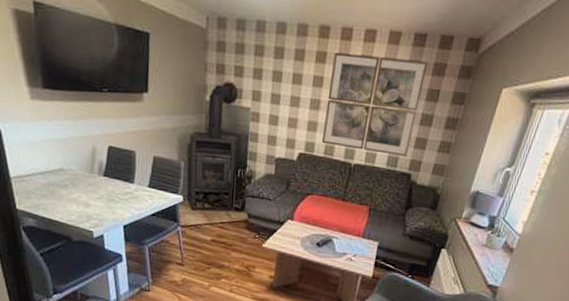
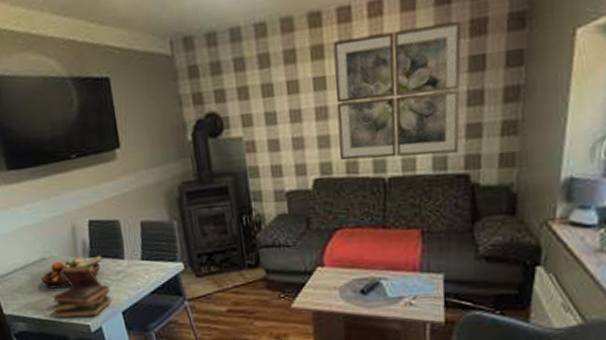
fruit bowl: none [57,174,115,198] -> present [41,255,103,289]
book: none [62,179,116,226] -> present [53,266,112,319]

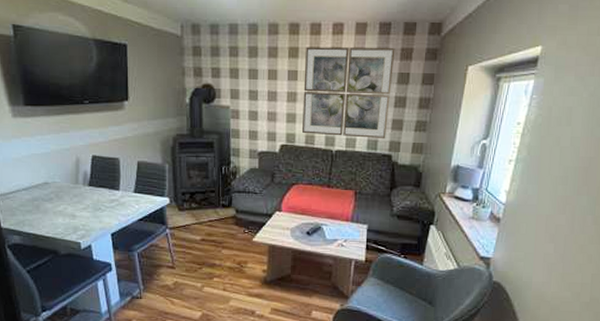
fruit bowl: present [41,255,103,289] -> none [41,185,100,210]
book: present [53,266,112,319] -> none [48,191,103,236]

